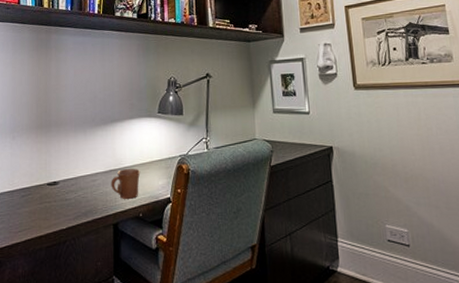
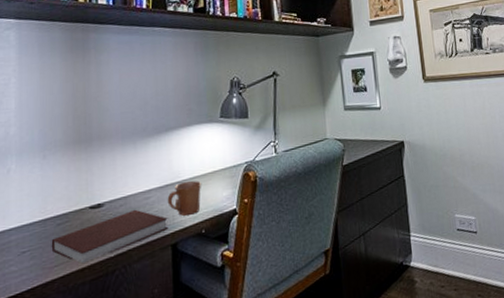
notebook: none [16,189,111,232] -> present [51,209,169,264]

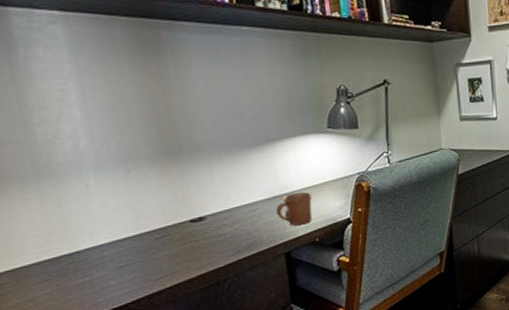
notebook: present [51,209,169,264] -> none [151,221,280,274]

